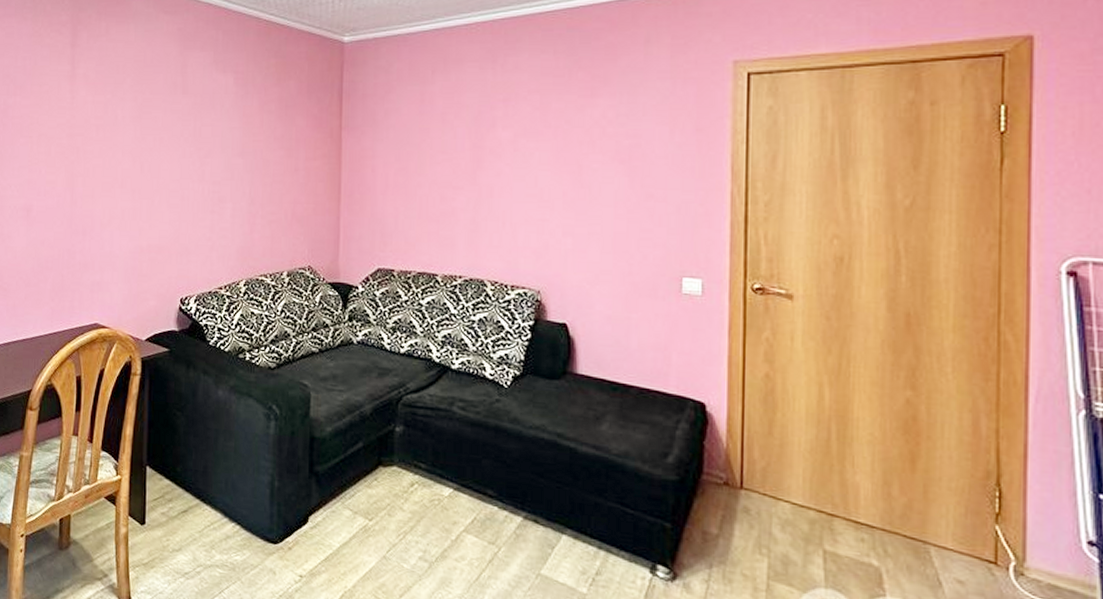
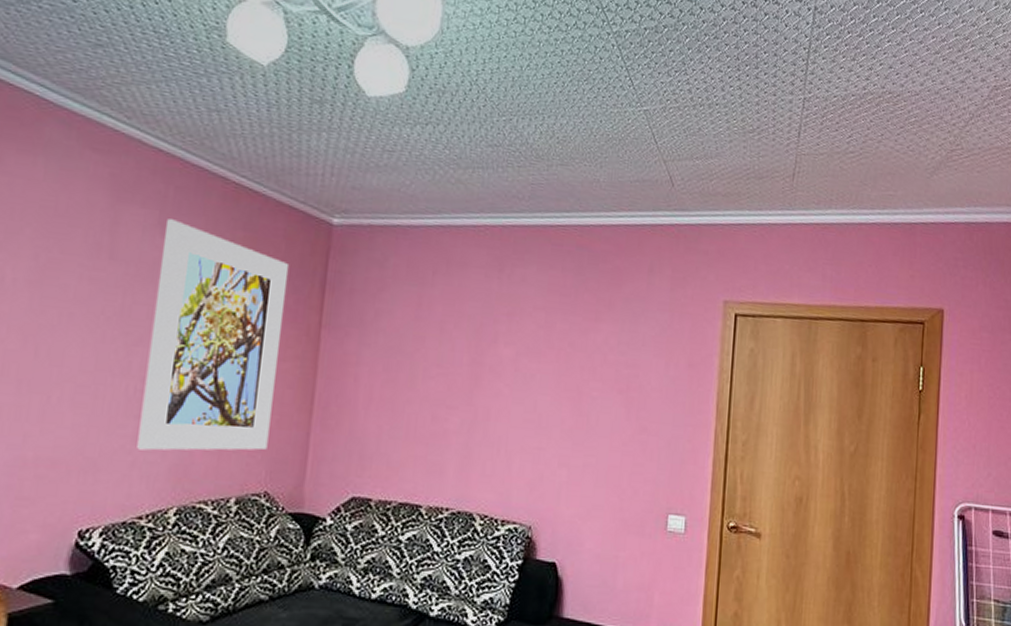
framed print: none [214,57,313,237] -> present [137,219,290,451]

